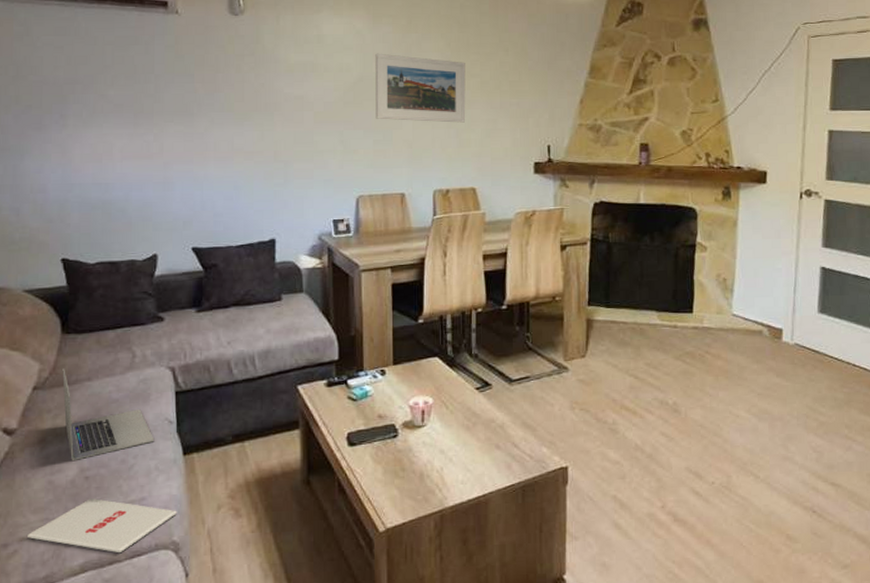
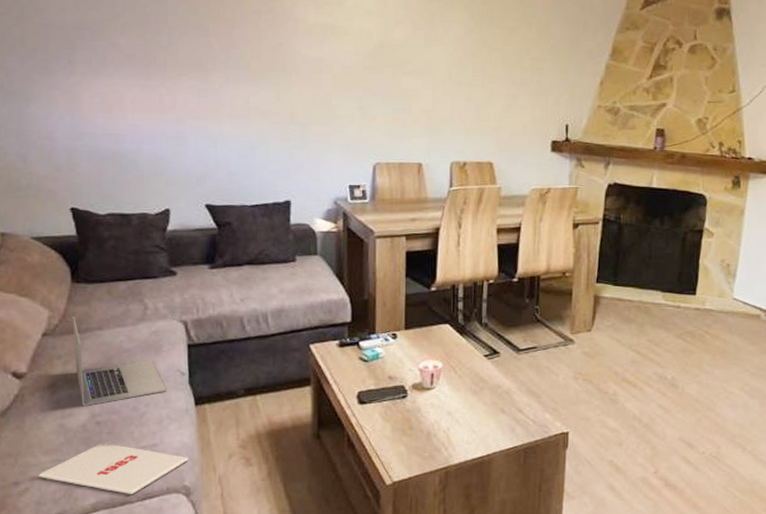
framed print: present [375,53,466,123] -> none [395,19,488,97]

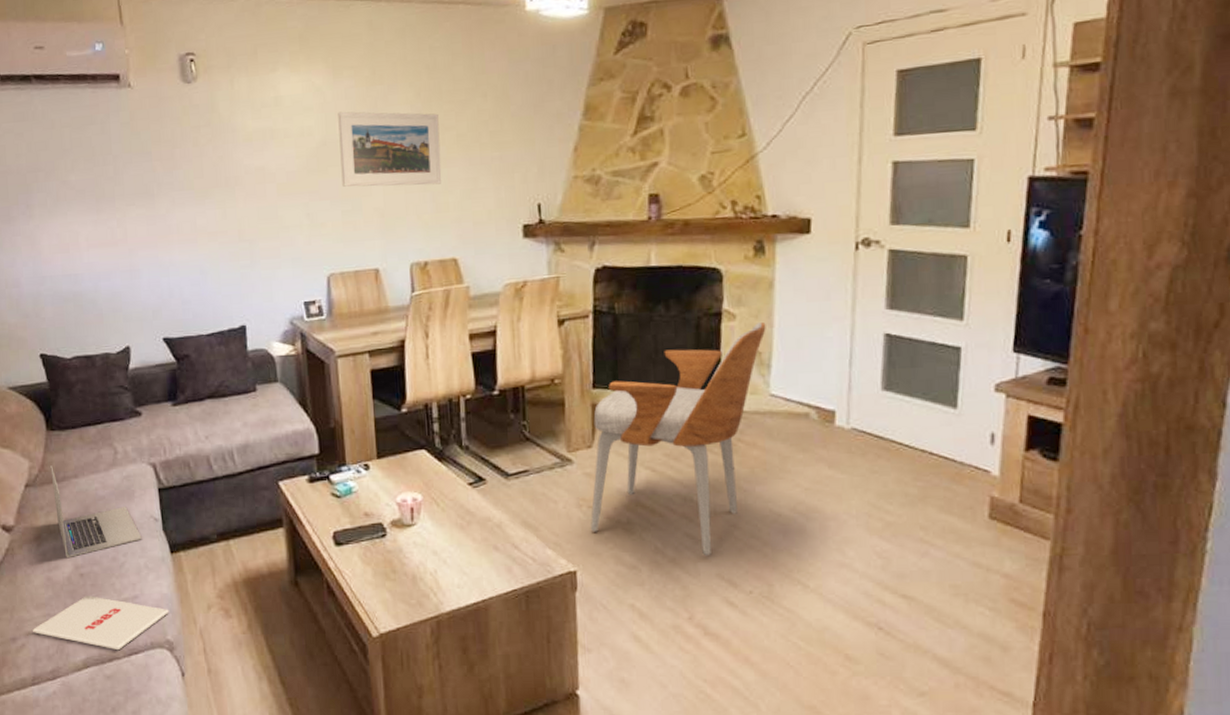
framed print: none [395,19,488,97] -> present [338,111,442,187]
armchair: none [584,241,735,424] -> present [591,322,766,557]

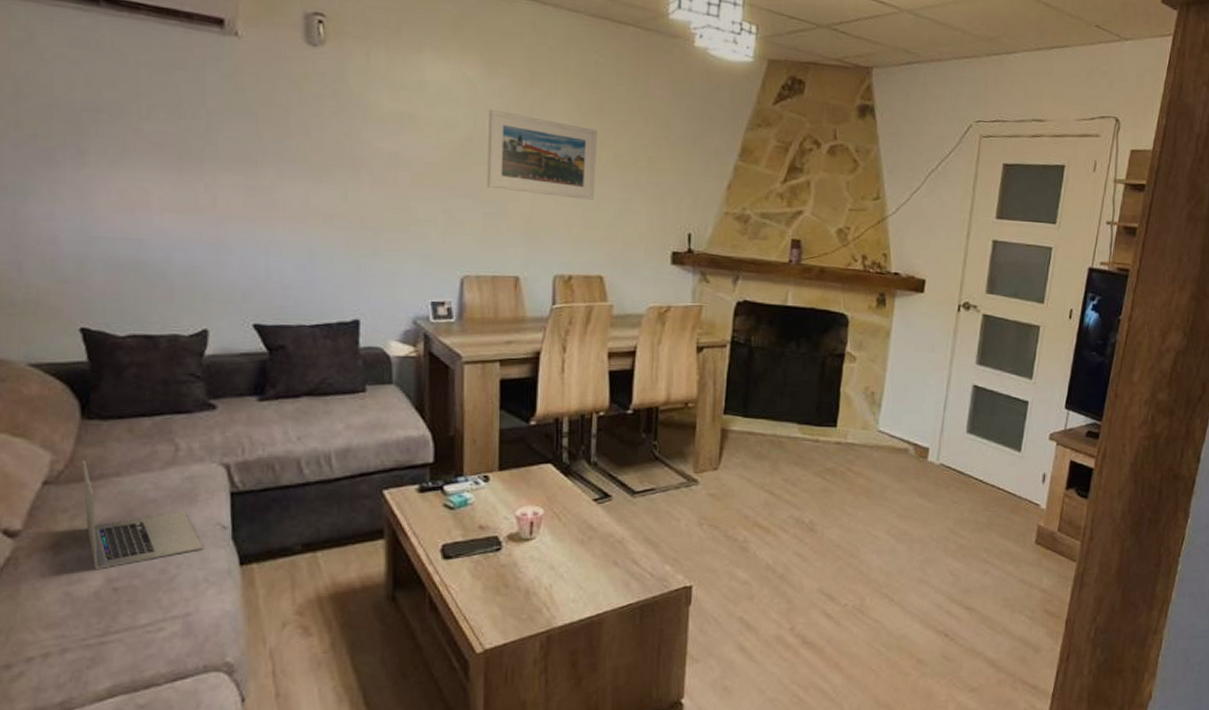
magazine: present [33,595,169,651] -> none [37,613,231,676]
armchair: present [591,322,766,557] -> none [710,366,881,573]

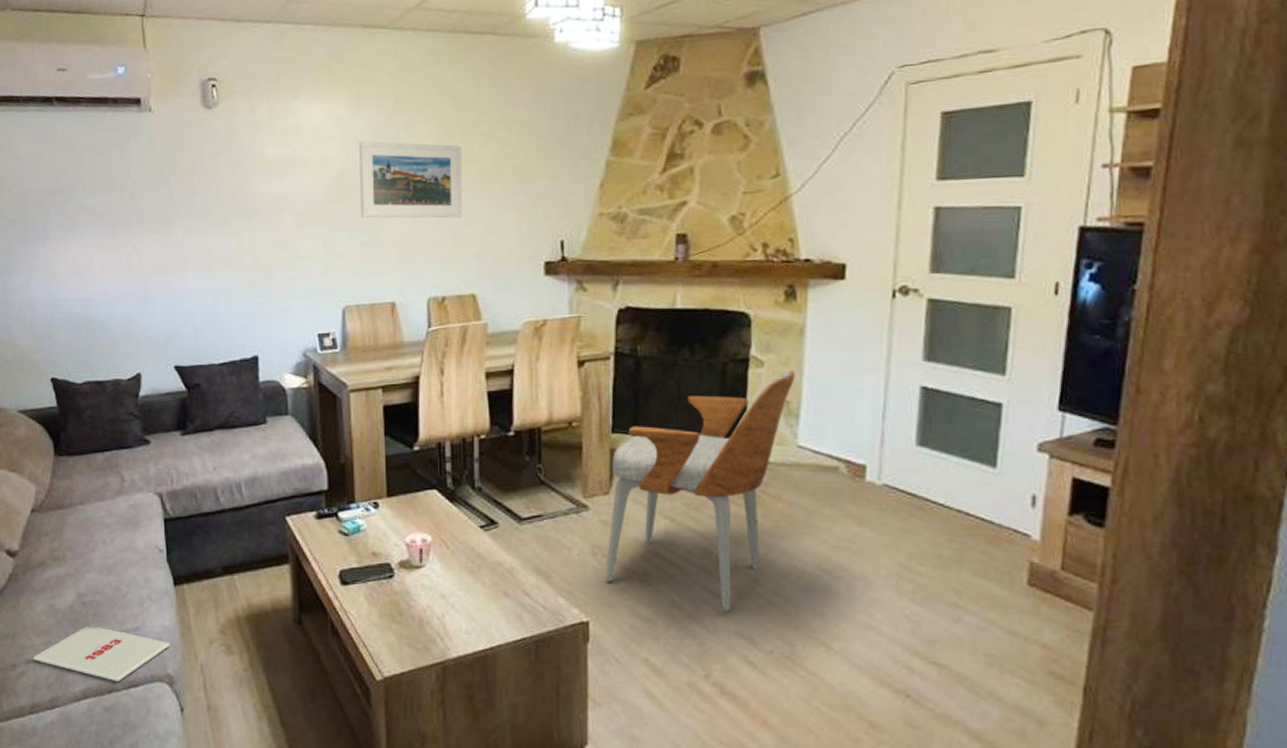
magazine: none [37,613,231,676] -> present [33,625,170,683]
laptop: present [82,460,203,569] -> none [57,491,146,585]
armchair: none [710,366,881,573] -> present [605,371,795,612]

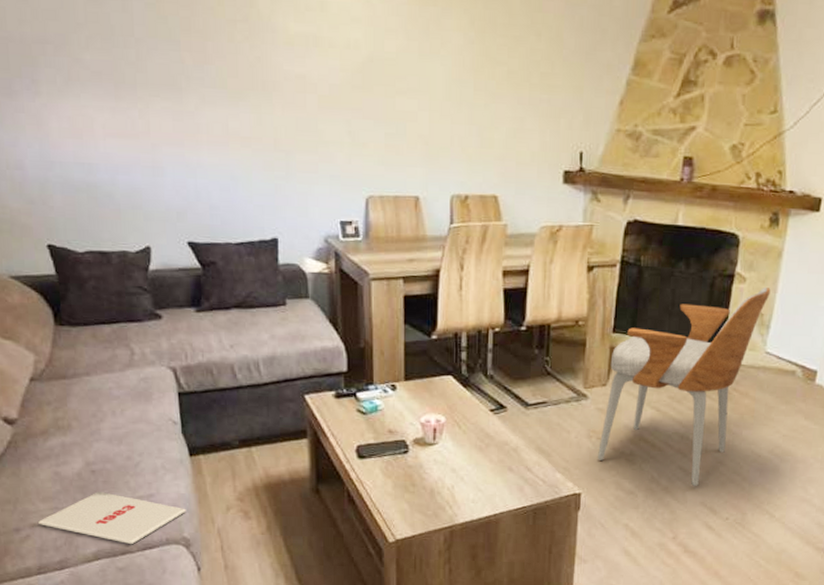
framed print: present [359,141,463,219] -> none [387,28,491,119]

